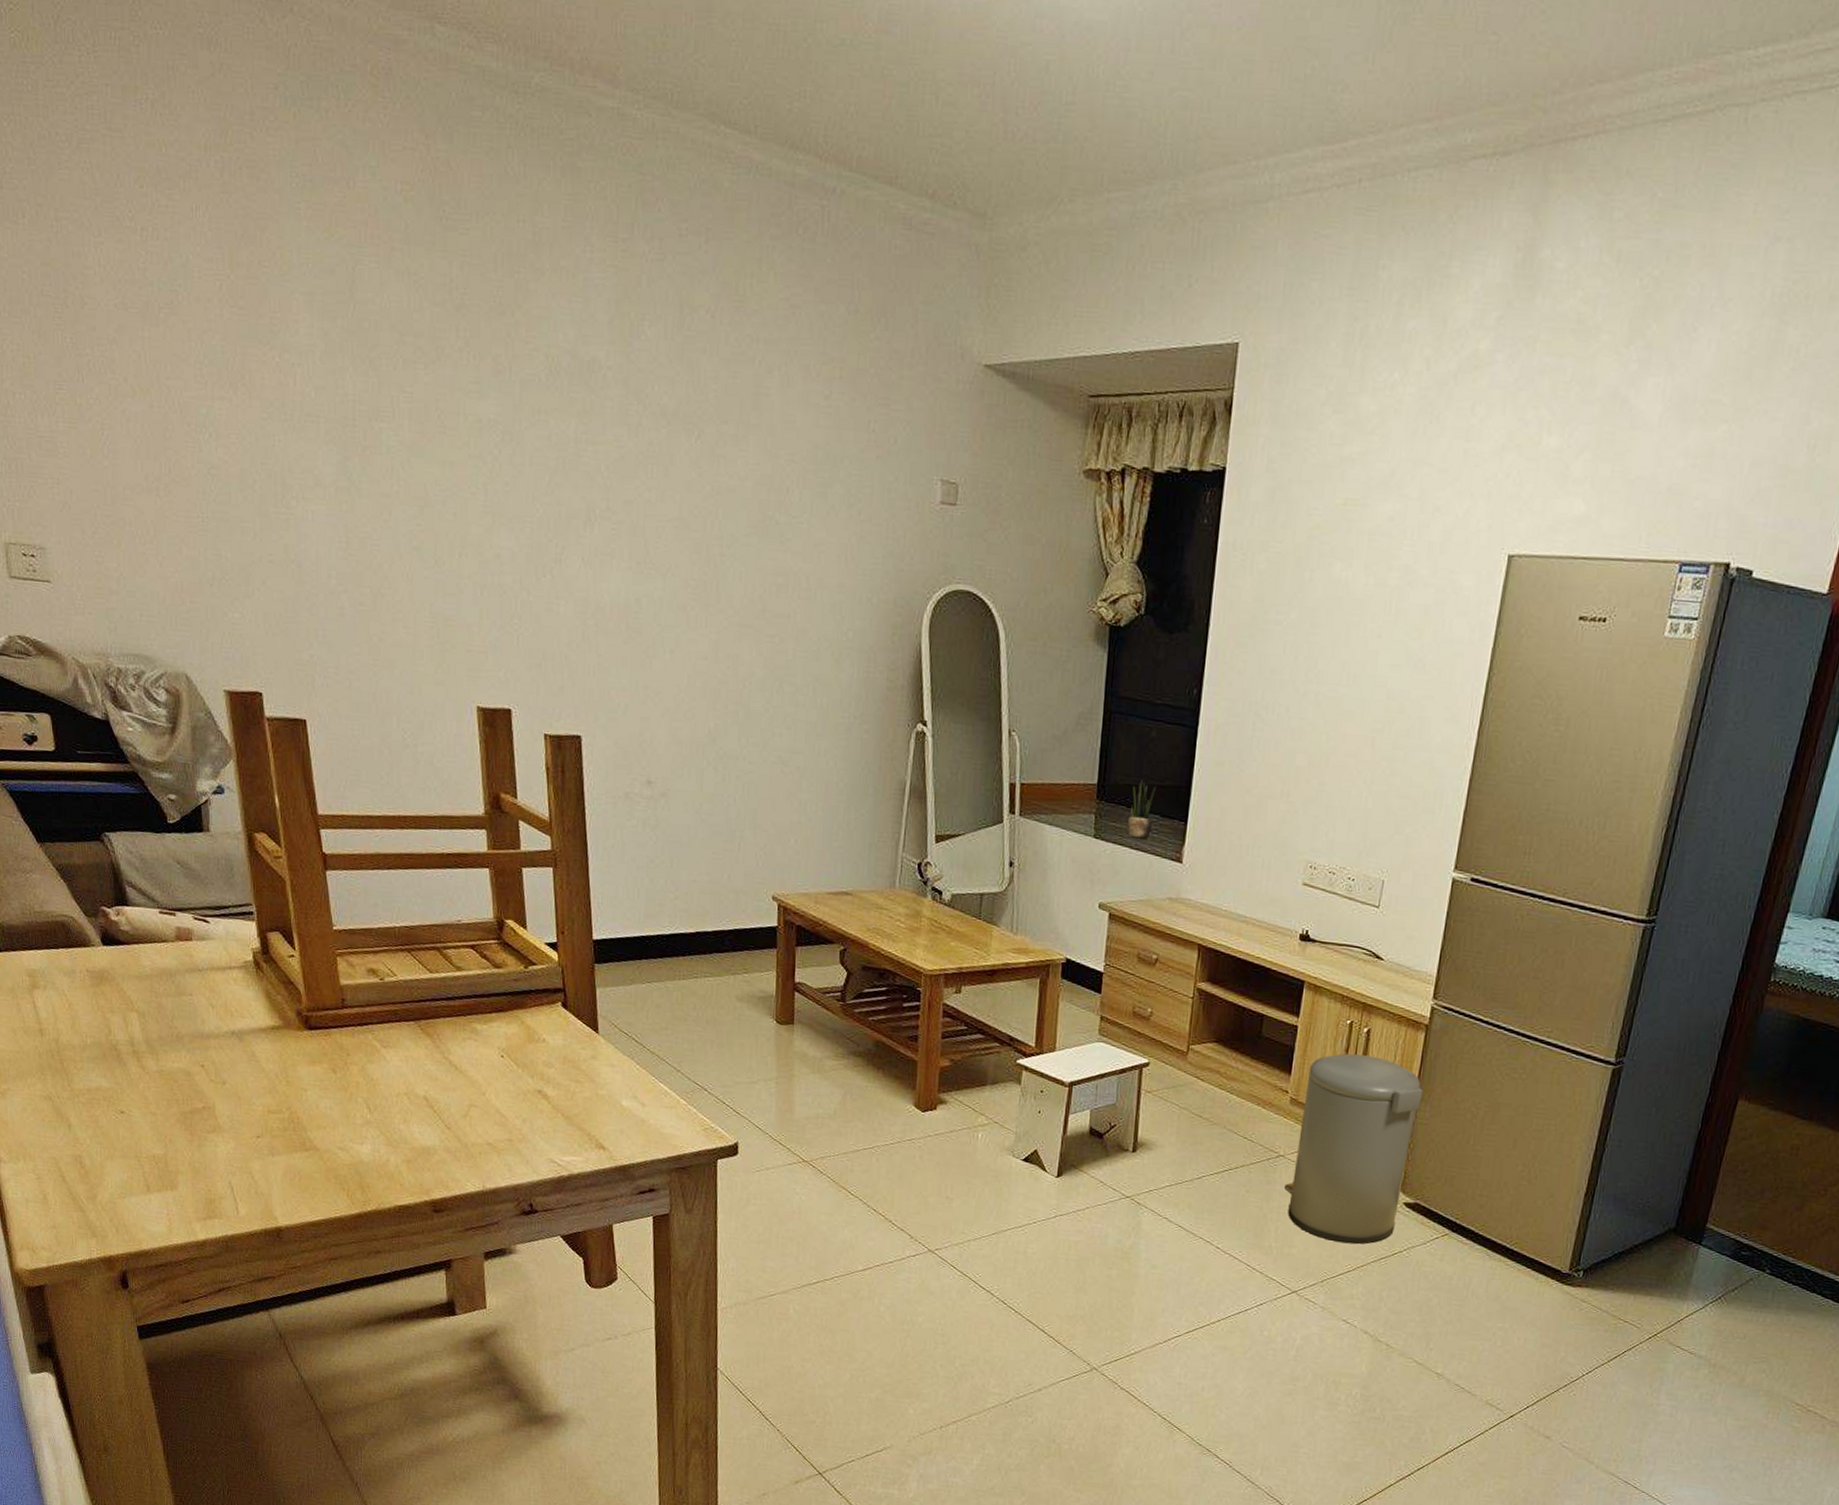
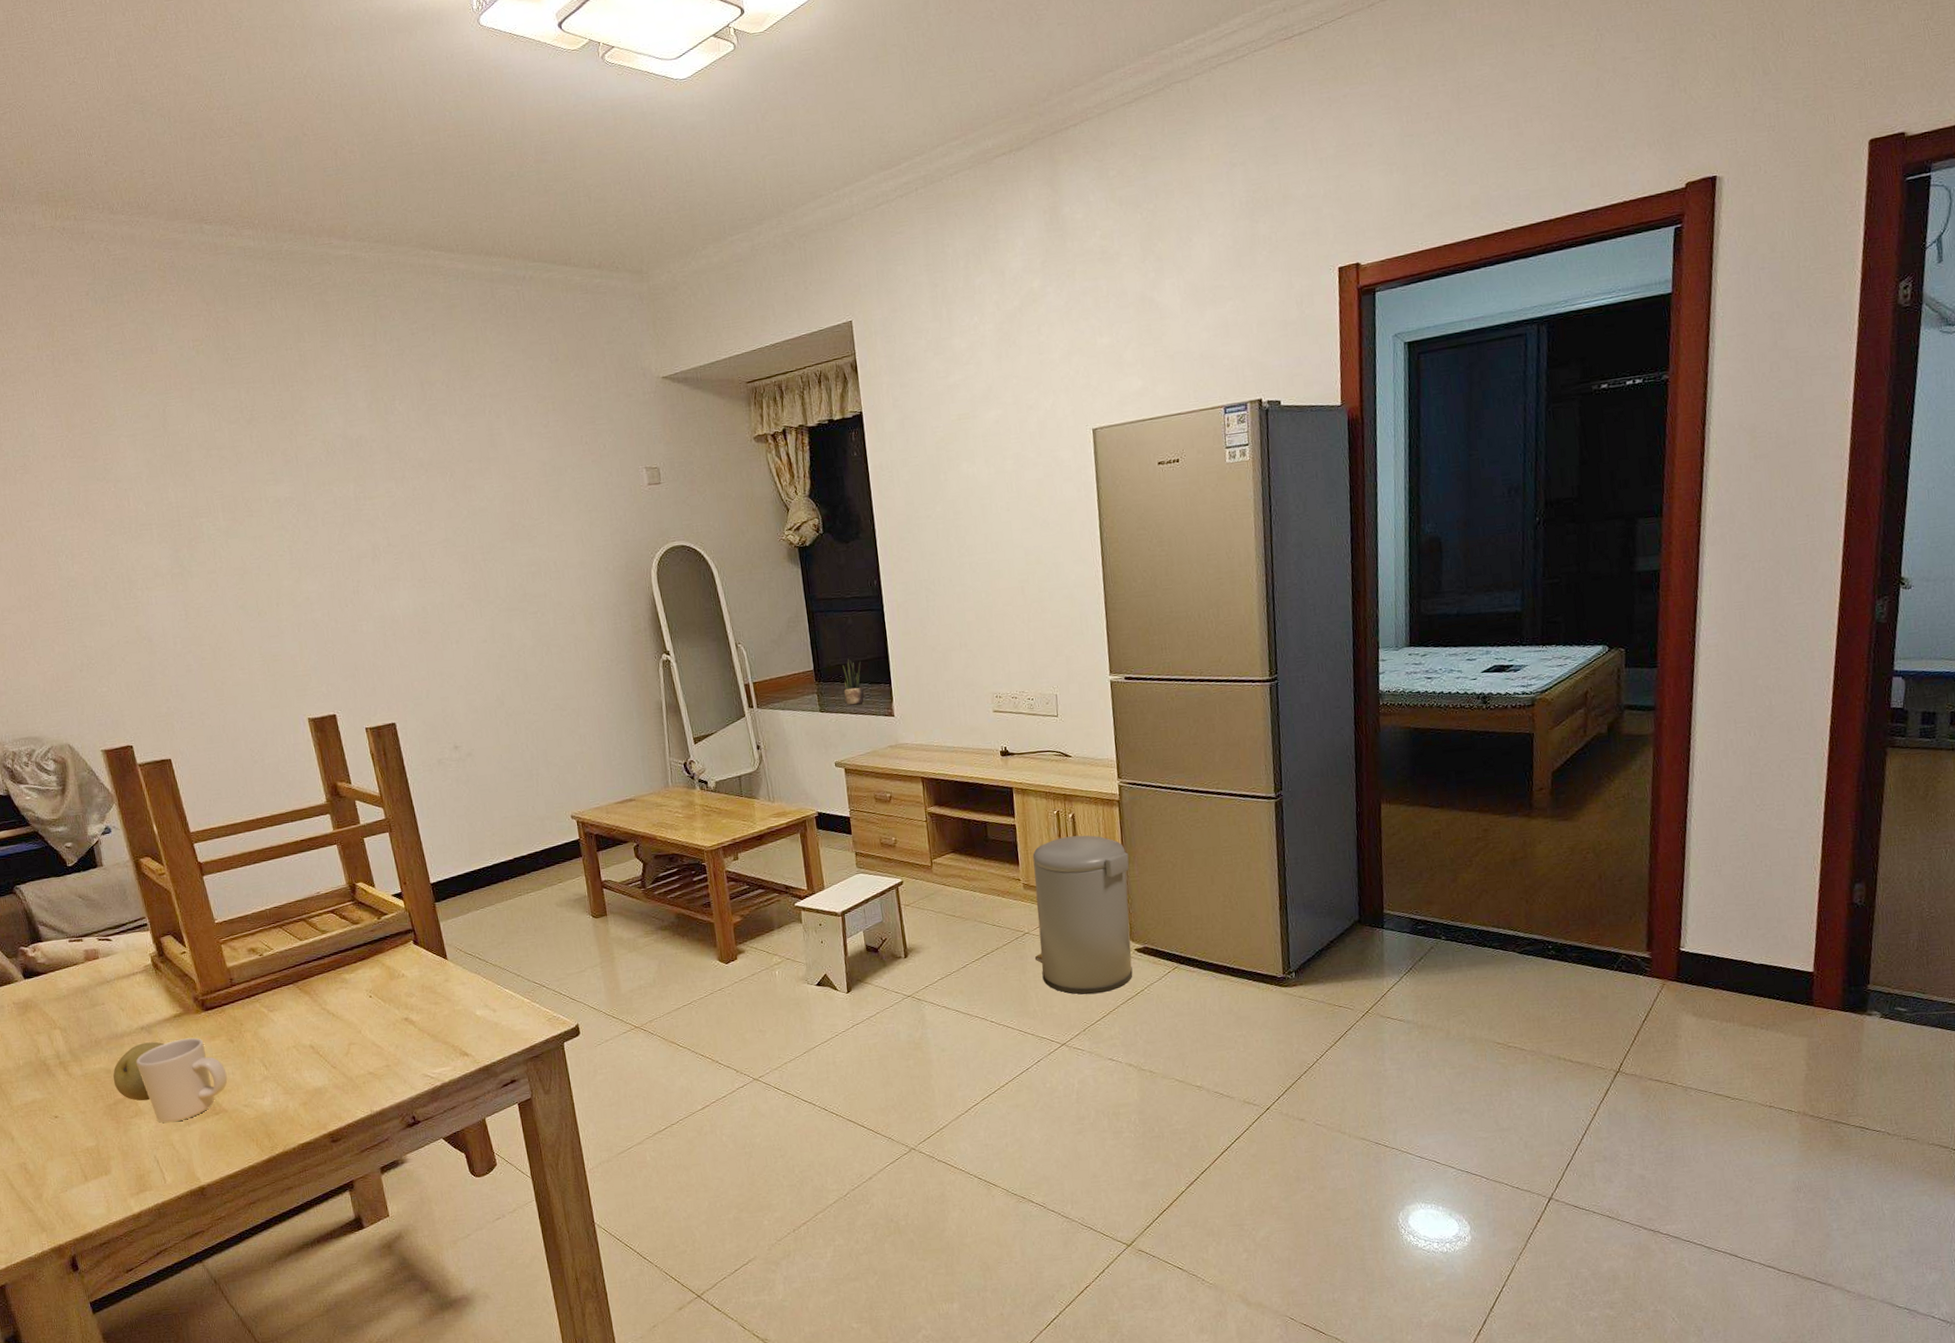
fruit: none [192,1050,256,1118] -> present [113,1041,165,1101]
mug: none [222,1055,324,1149] -> present [136,1037,228,1123]

